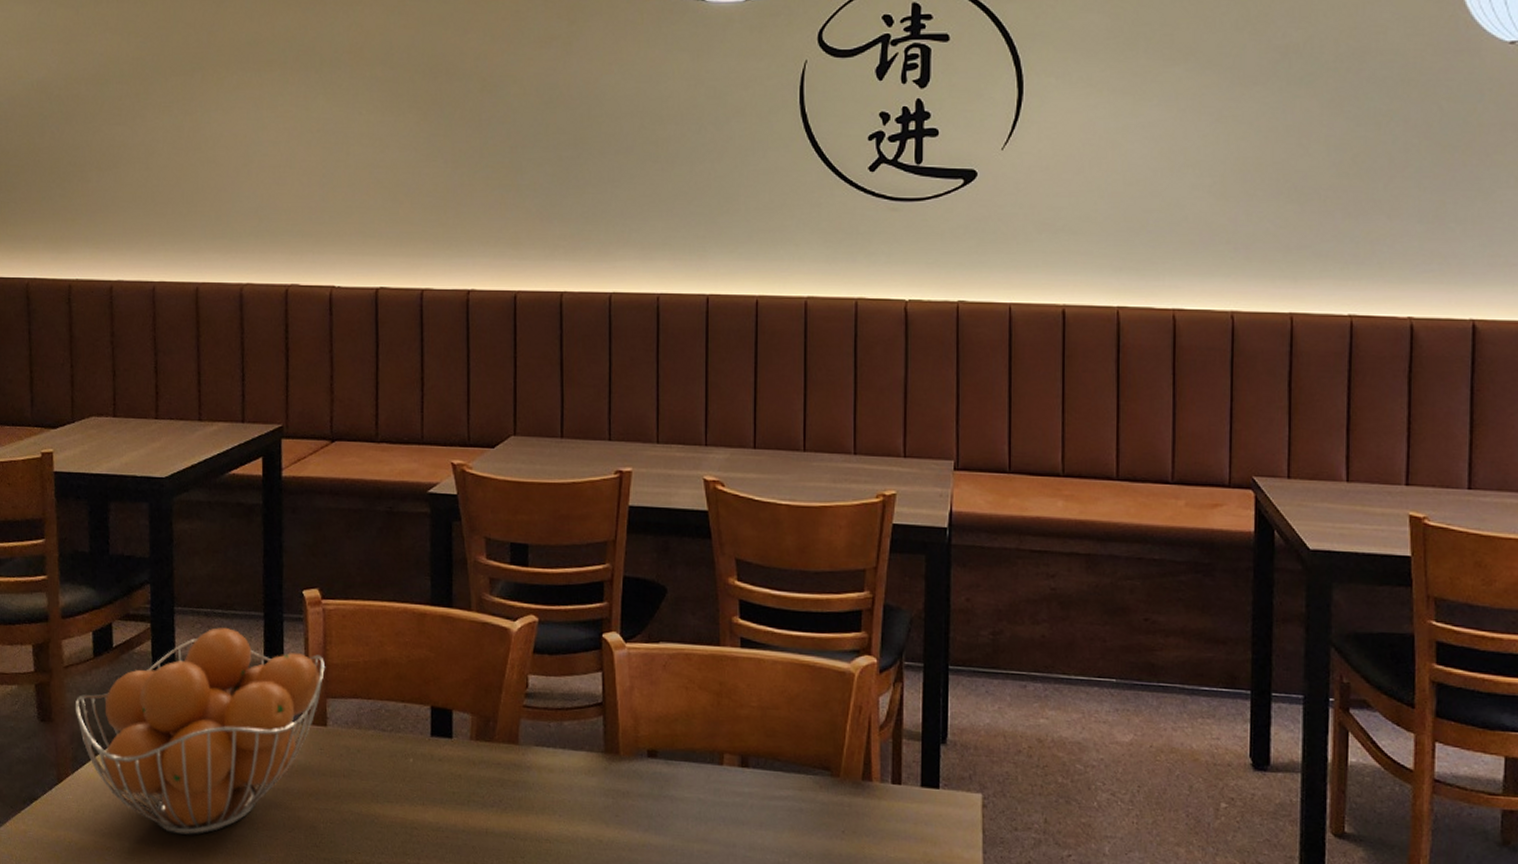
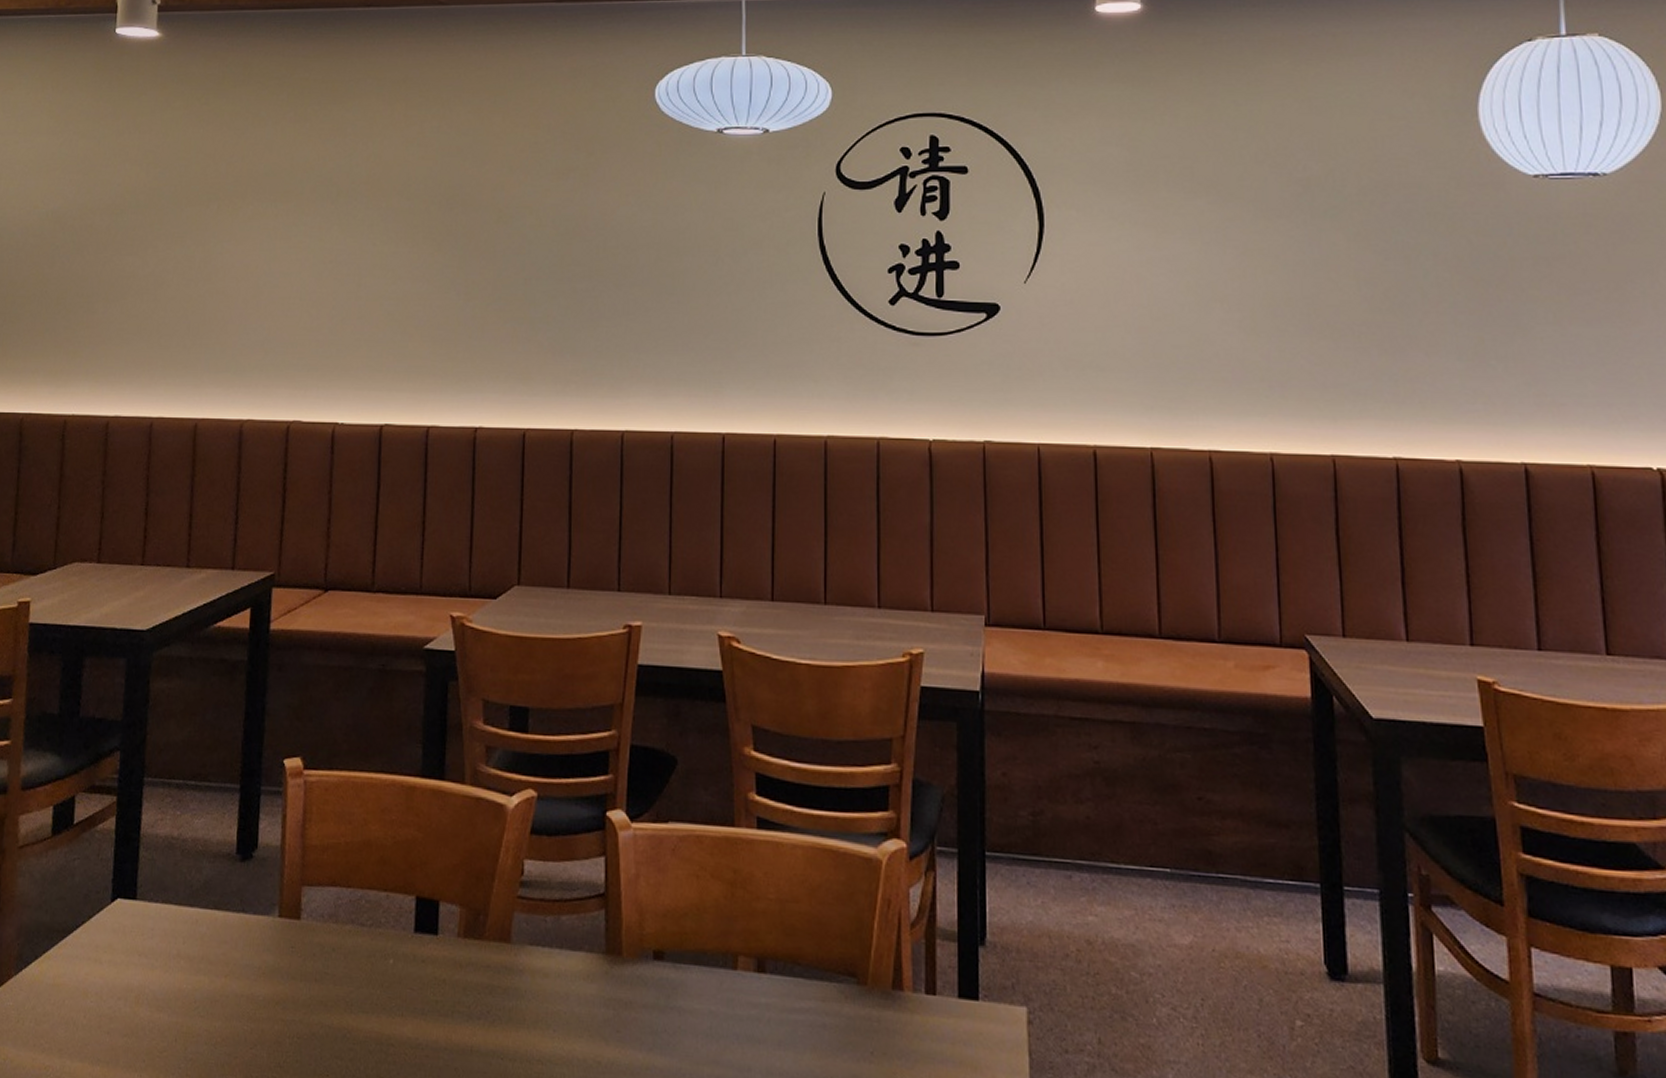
fruit basket: present [74,627,325,835] -> none [25,802,303,1052]

